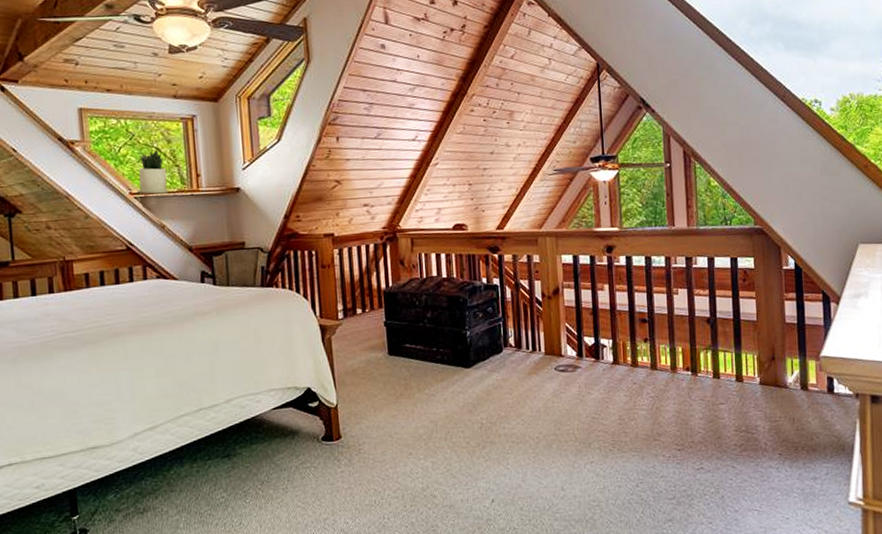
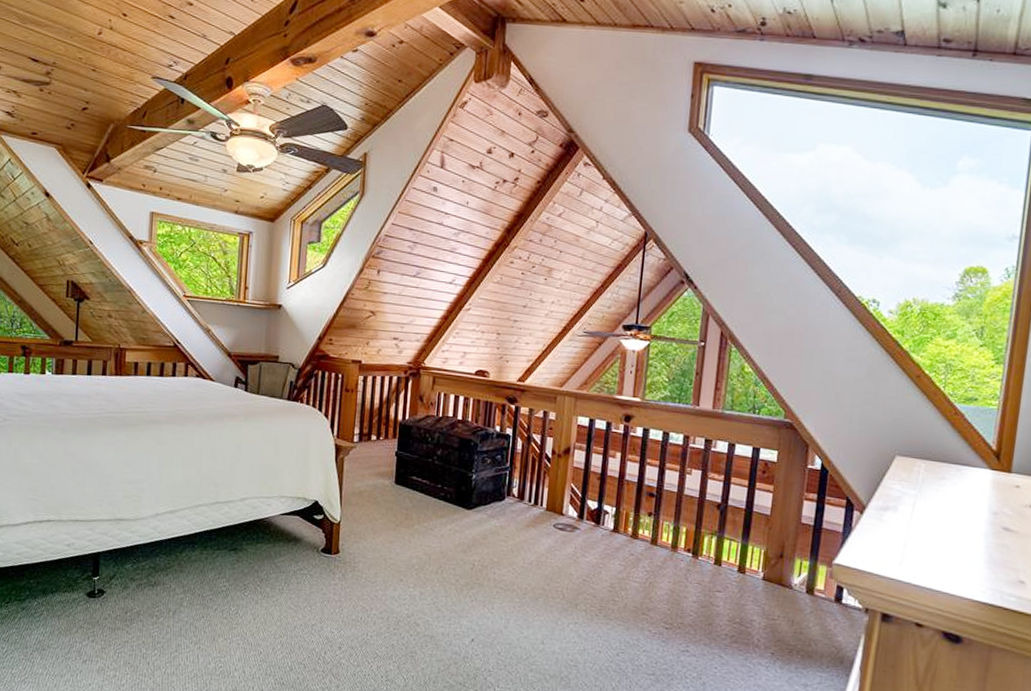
planter: present [137,149,169,195] -> none [190,258,218,301]

